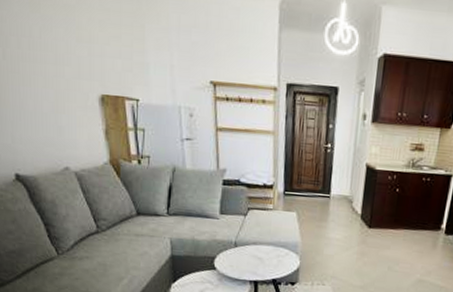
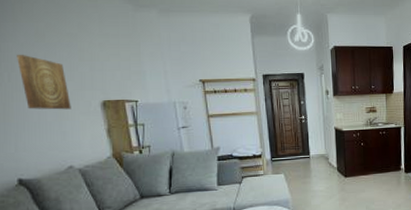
wall art: none [11,25,68,101] -> present [17,54,71,110]

